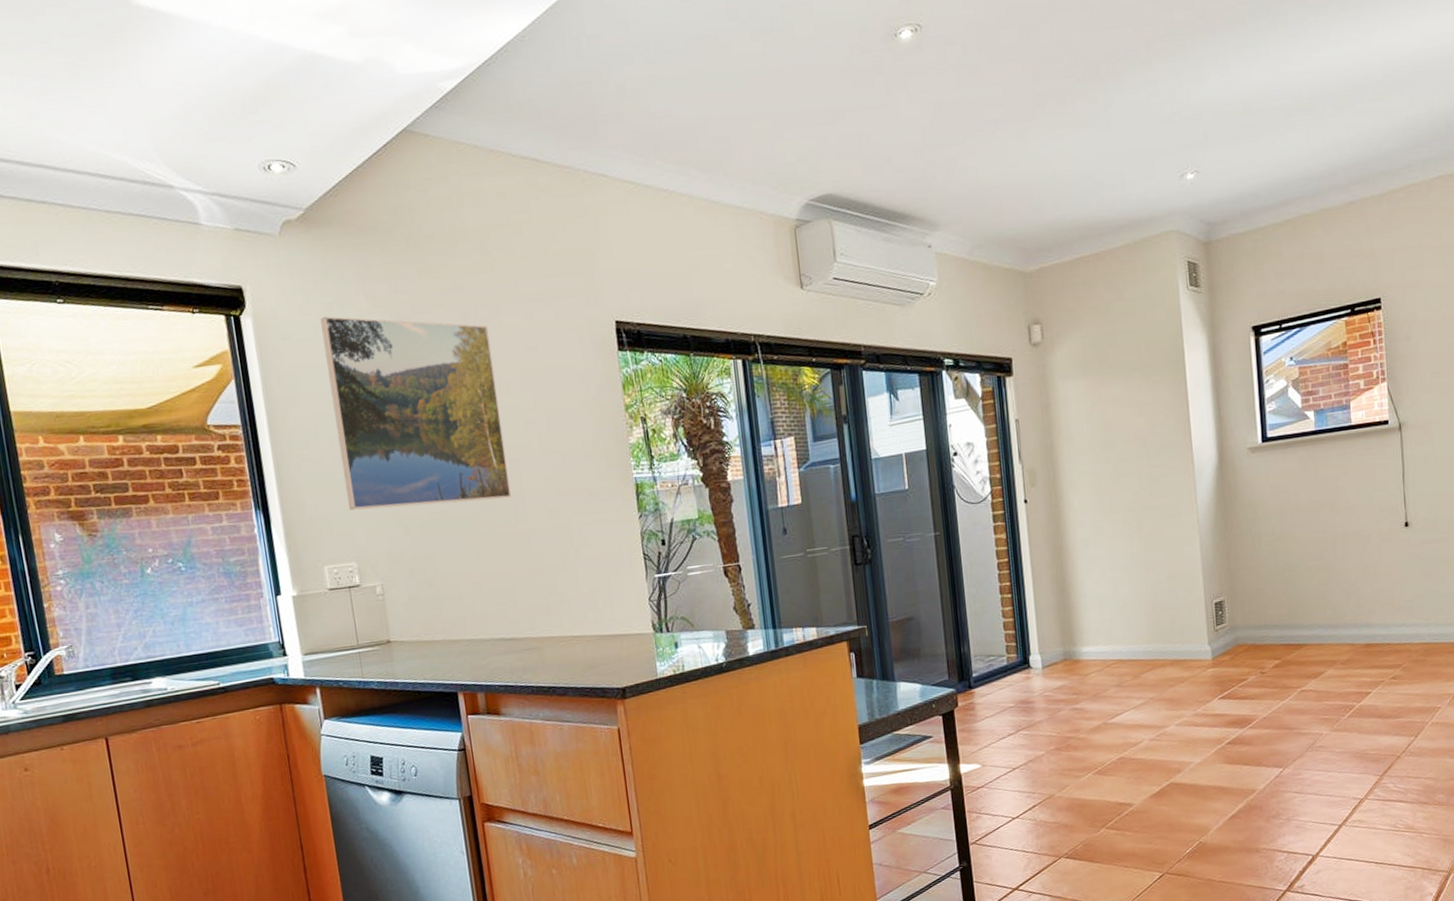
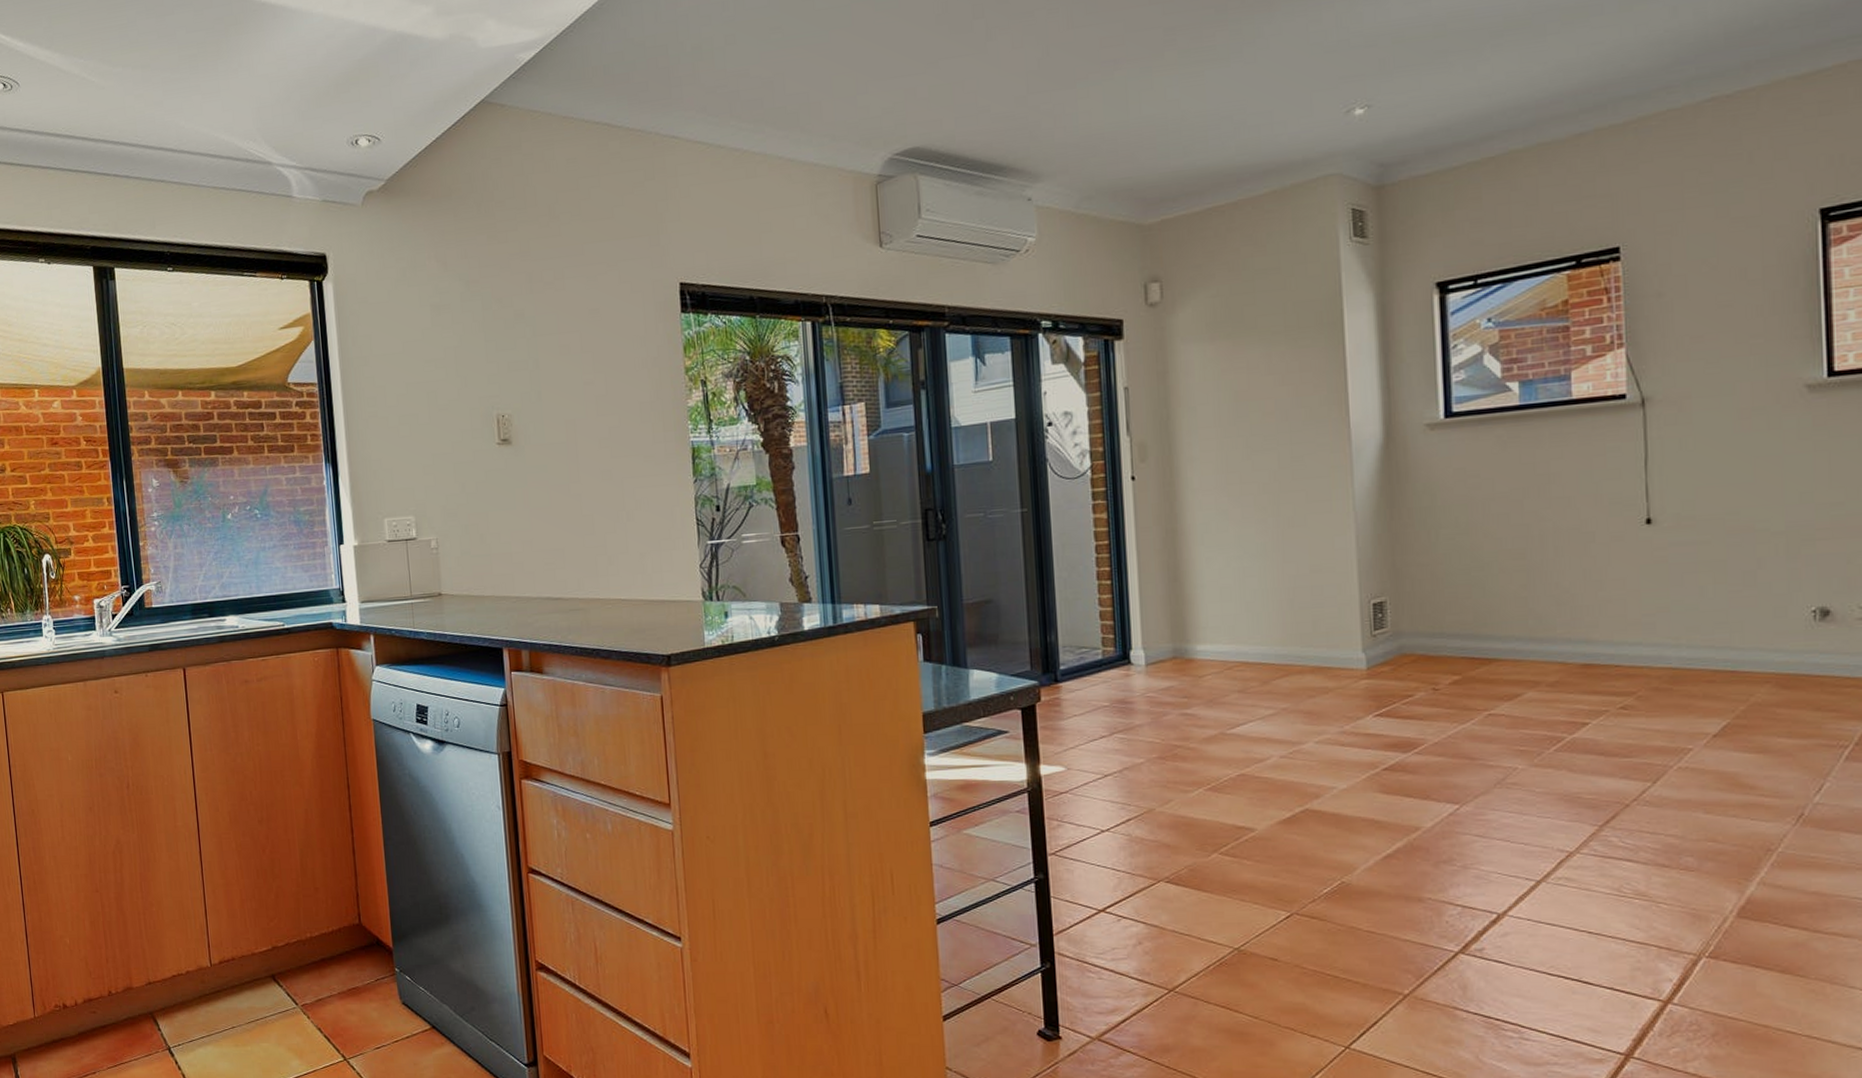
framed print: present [320,316,512,511] -> none [394,280,566,466]

